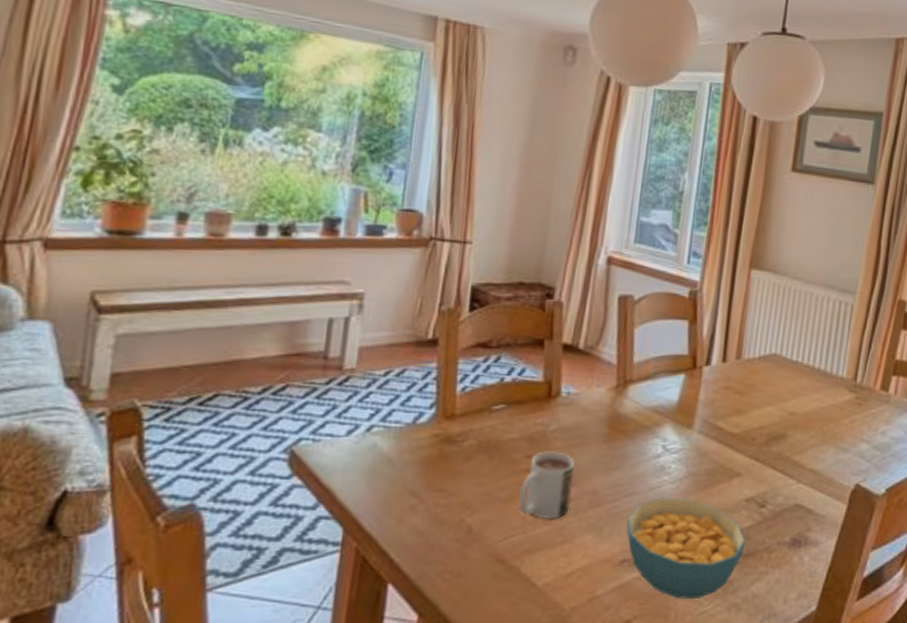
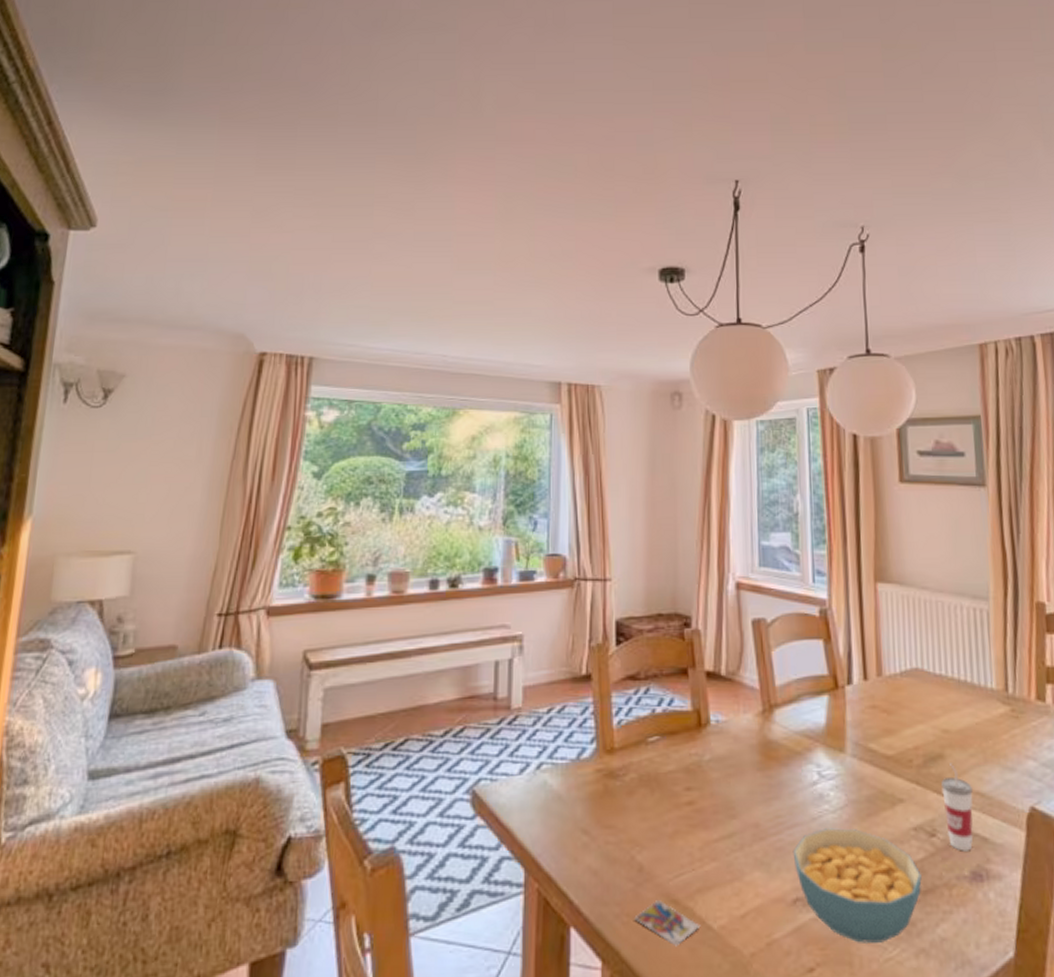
card: none [457,560,525,602] -> present [634,900,701,947]
mug: present [518,451,574,519] -> none [684,782,735,855]
cup: none [777,442,807,521] -> present [941,763,973,851]

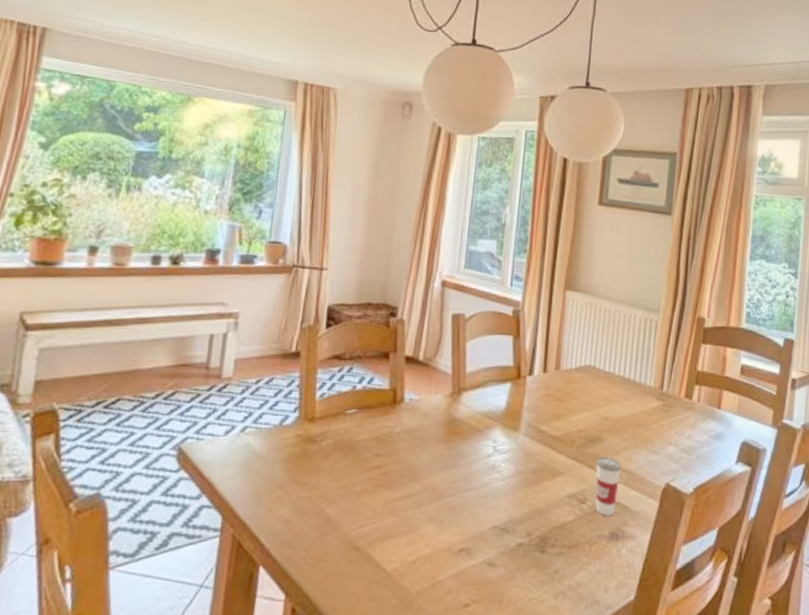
card: present [634,900,701,947] -> none [318,546,376,584]
cereal bowl: present [792,828,922,943] -> none [463,493,569,586]

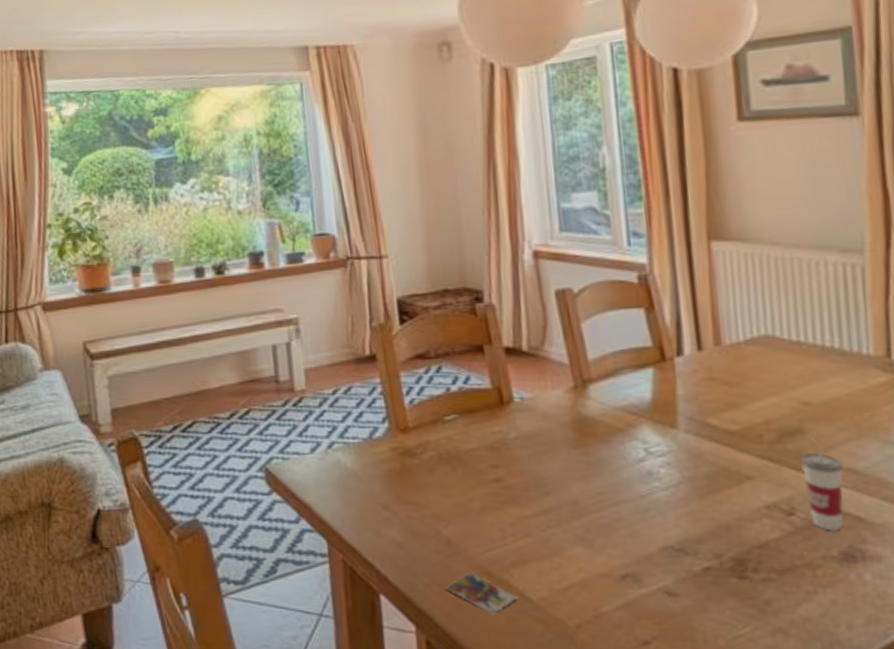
card: none [318,546,376,584] -> present [446,572,519,616]

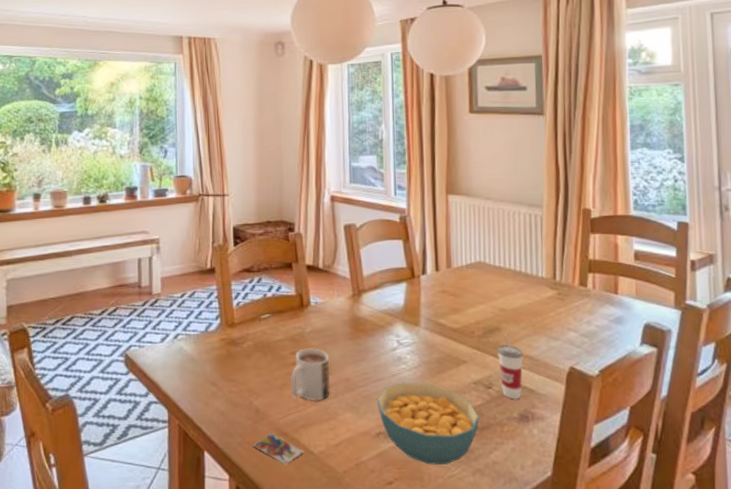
mug: none [491,459,550,530] -> present [290,348,330,401]
cereal bowl: none [618,506,778,620] -> present [376,382,480,465]

